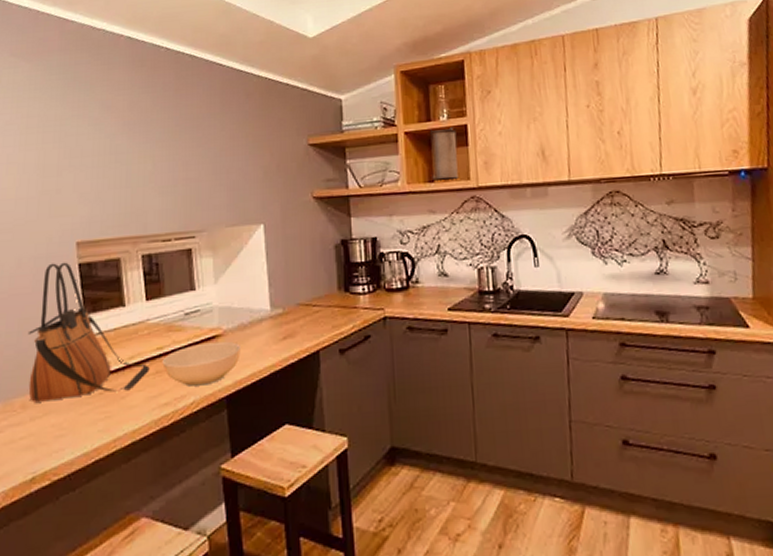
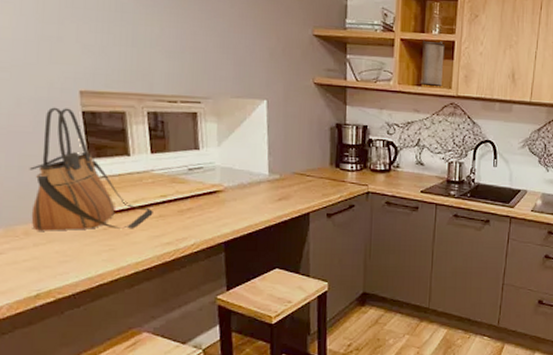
bowl: present [162,341,241,387] -> none [165,195,240,231]

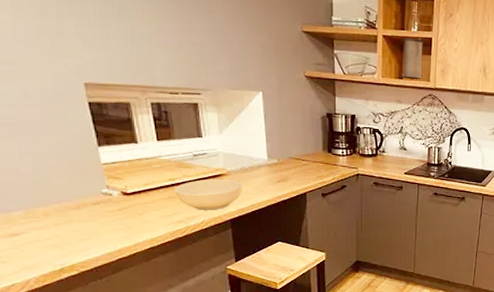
tote bag: present [29,107,153,231] -> none [42,98,163,212]
bowl: none [165,195,240,231] -> present [174,179,242,210]

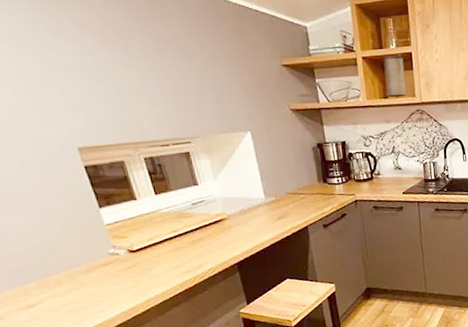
bowl: present [174,179,242,210] -> none [178,223,245,258]

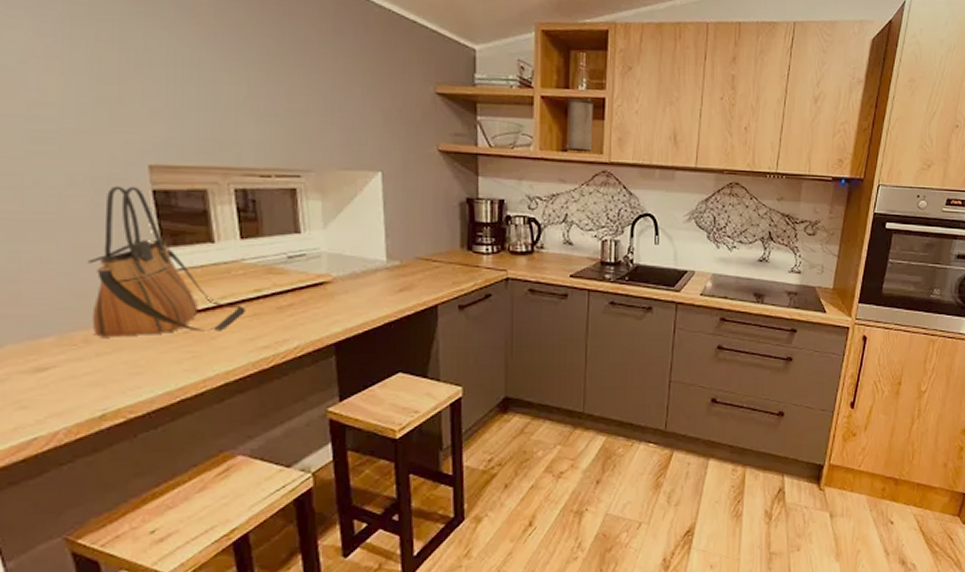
tote bag: none [48,165,168,279] -> present [87,186,246,337]

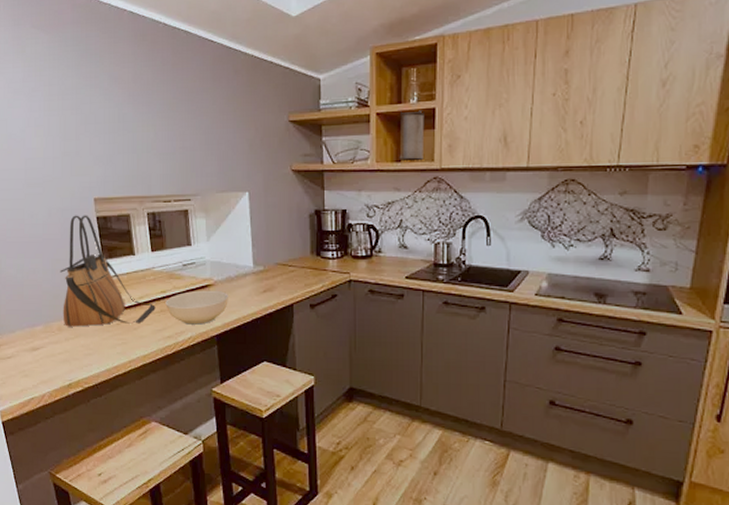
bowl: none [261,288,352,331] -> present [165,290,228,325]

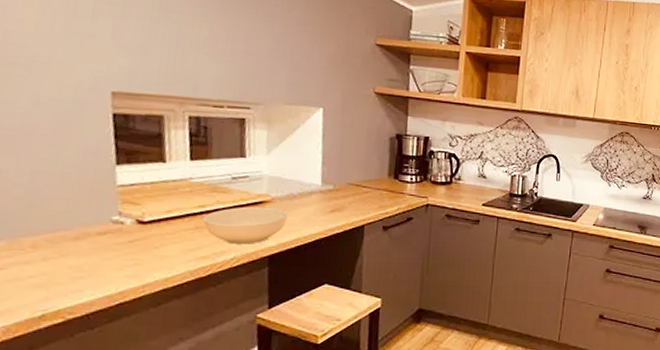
tote bag: present [59,215,156,327] -> none [42,108,189,244]
canister: present [399,109,425,162] -> none [484,53,510,101]

